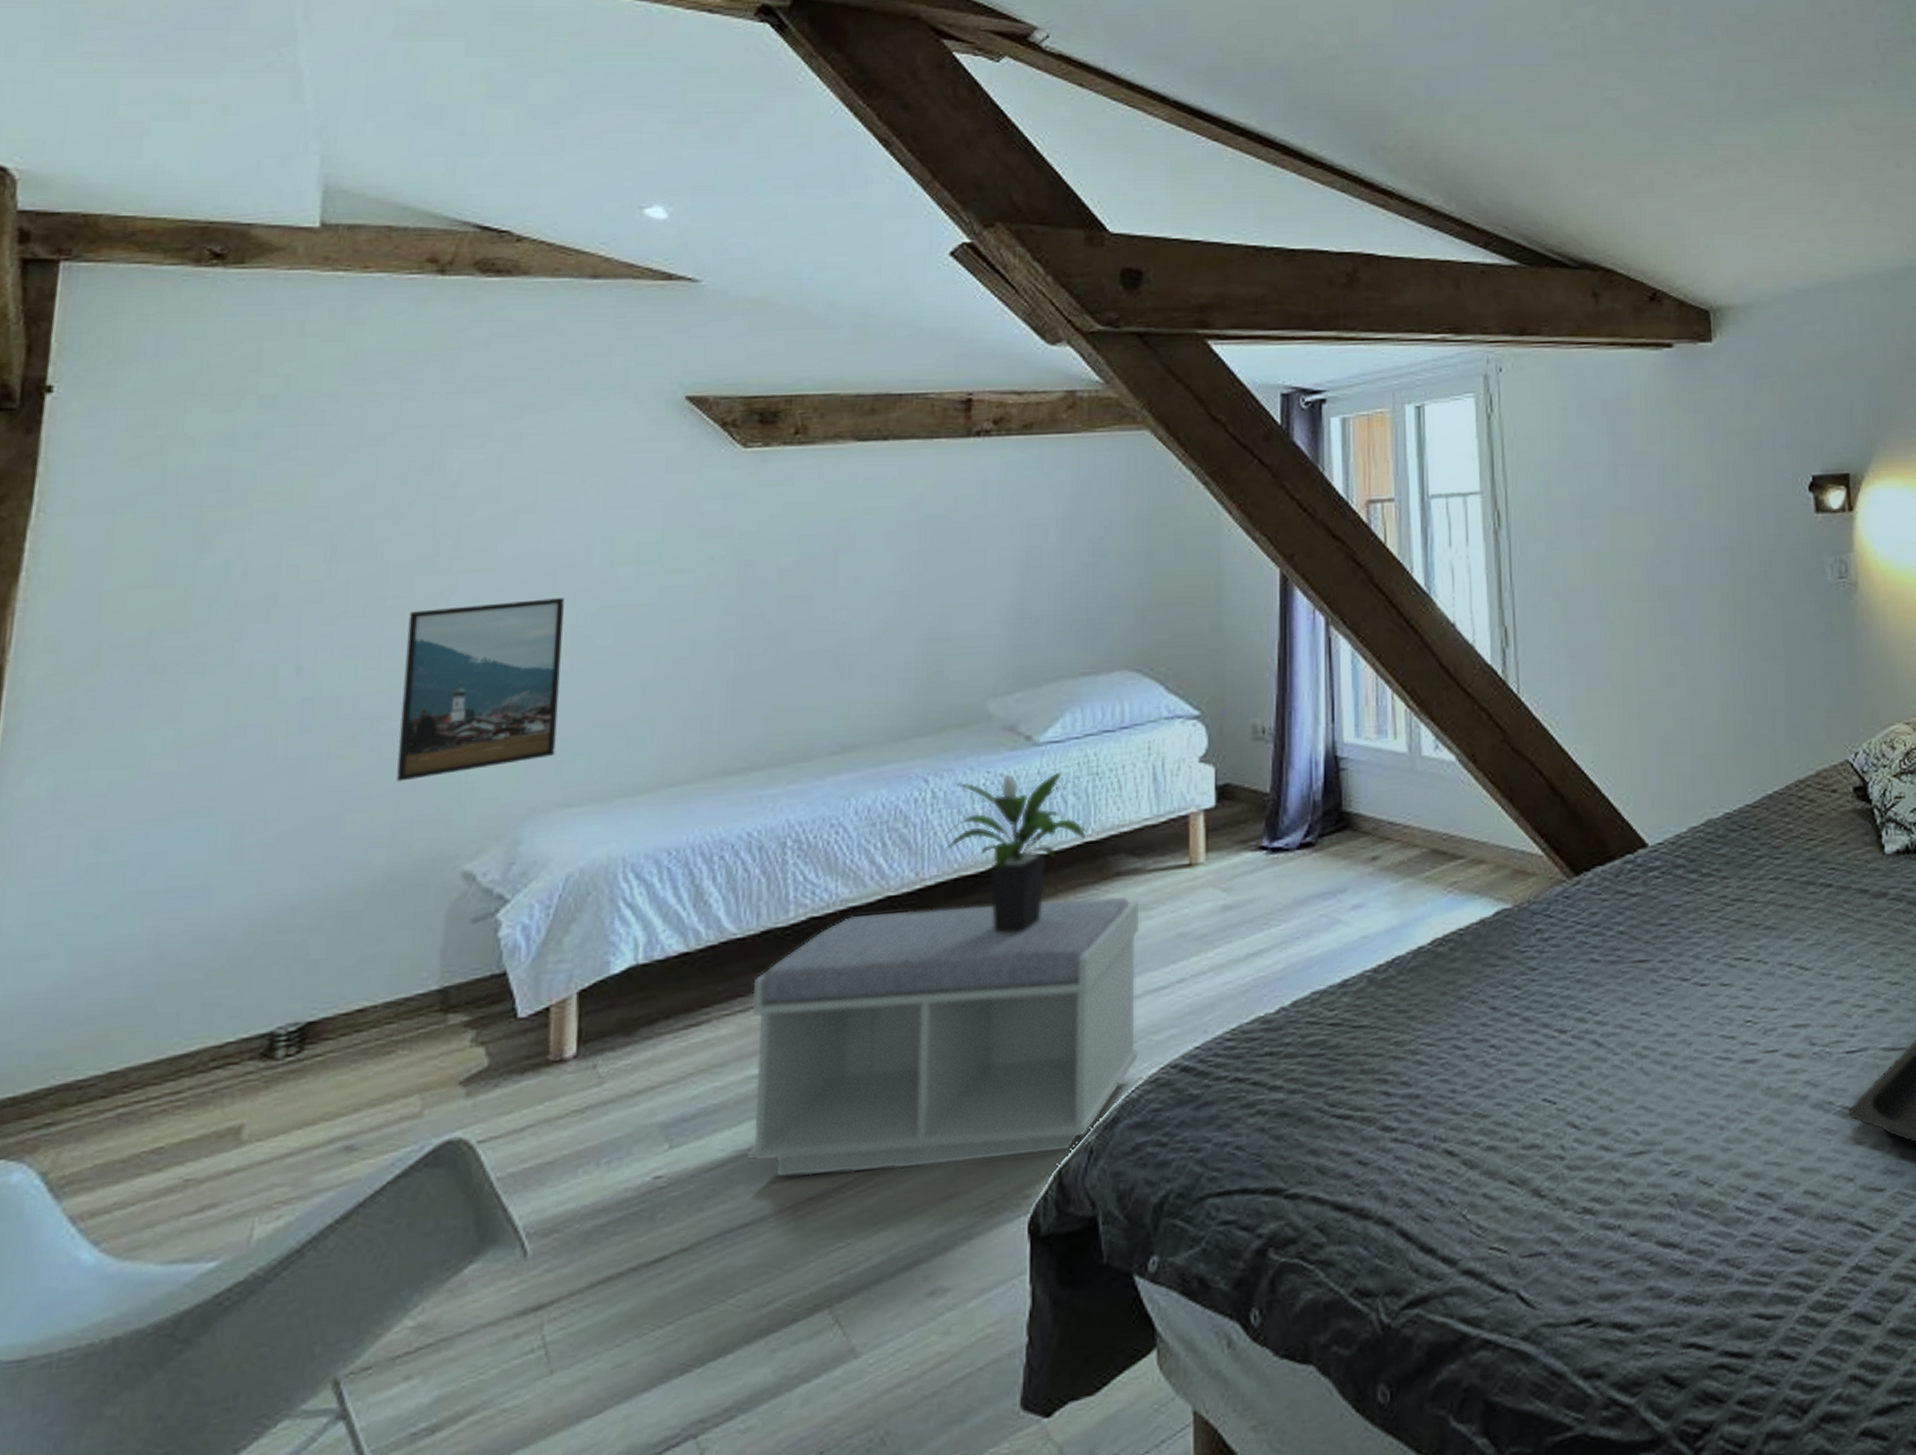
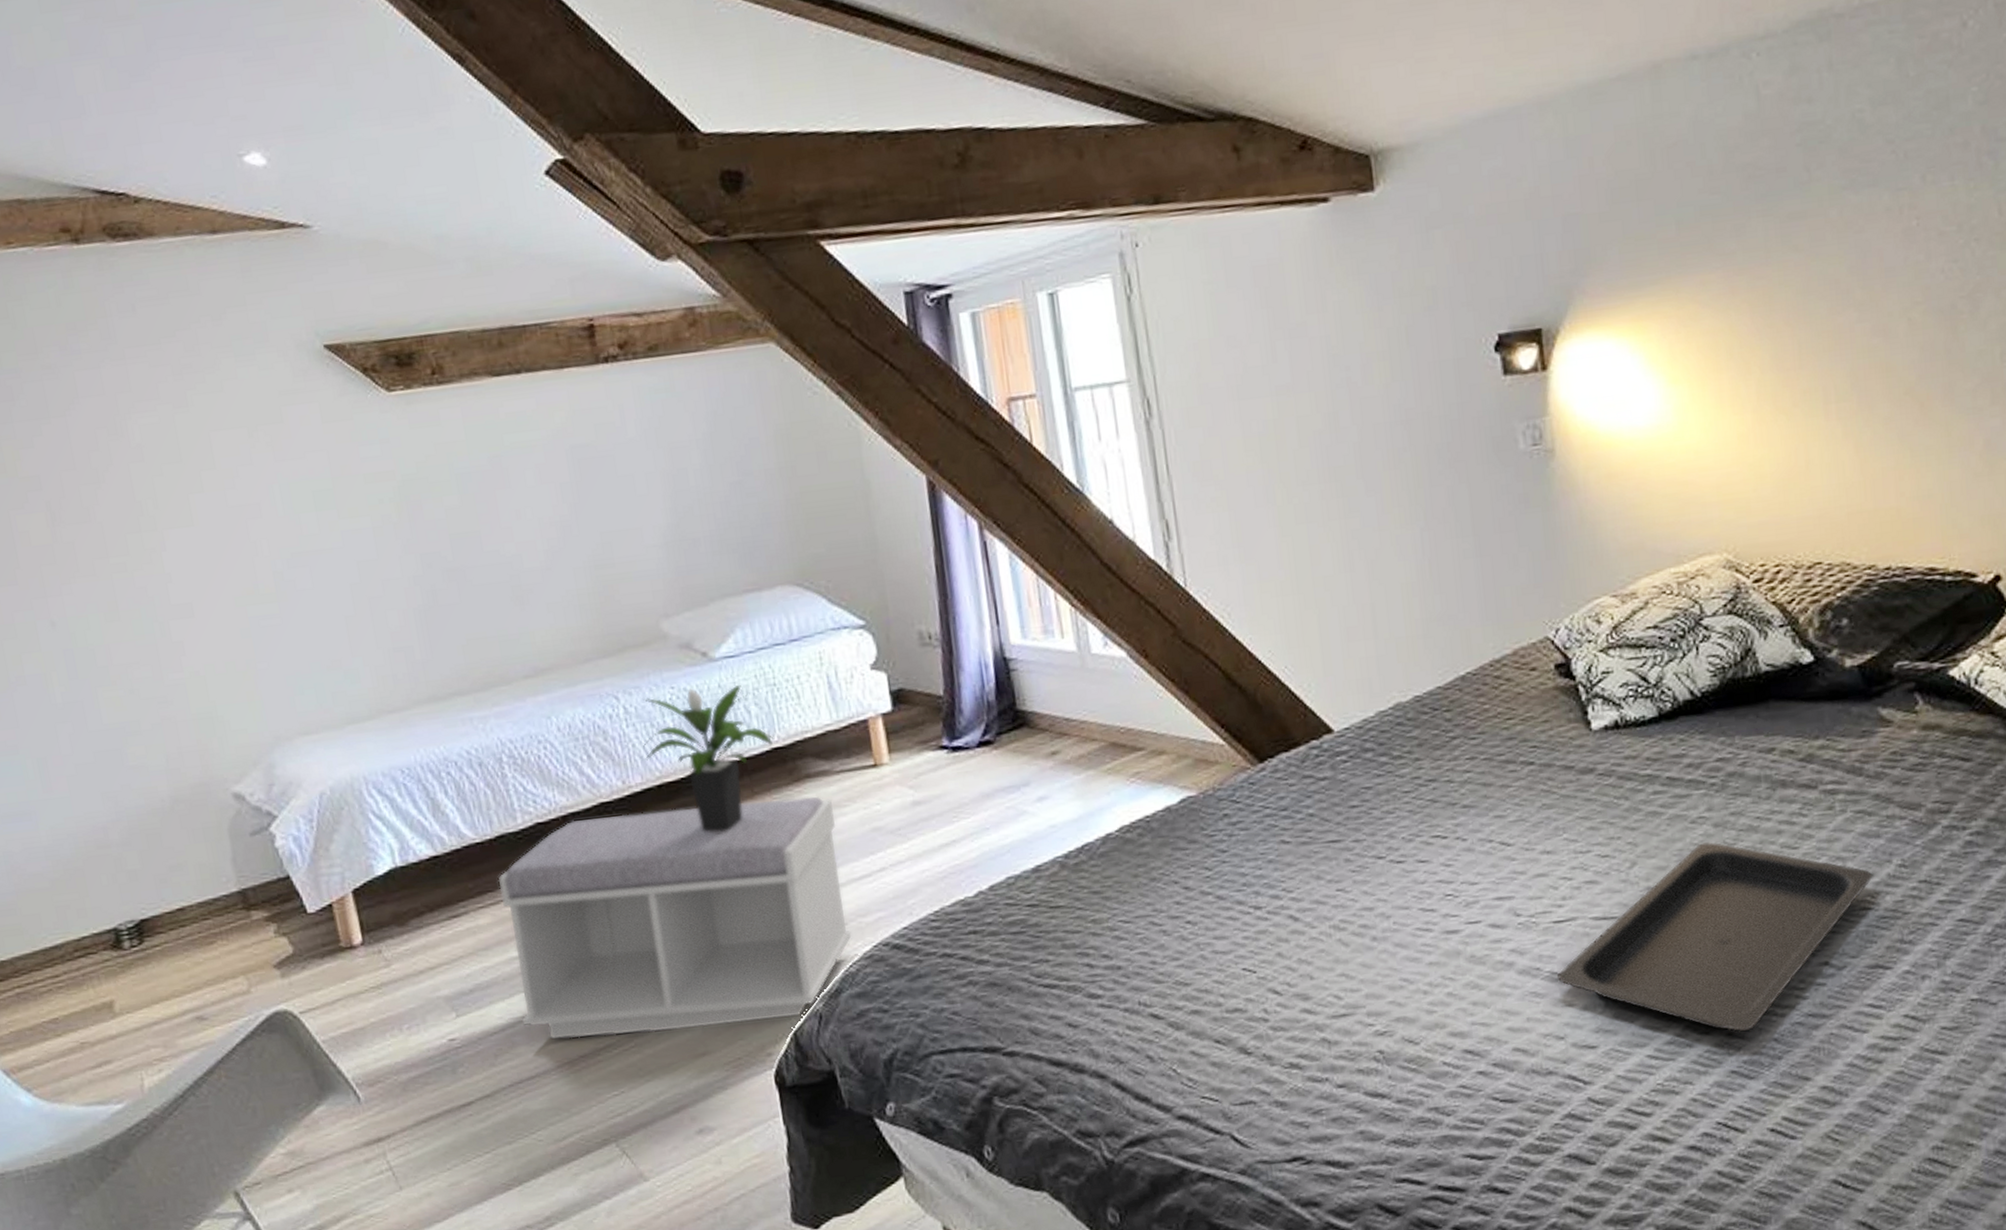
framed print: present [397,598,564,782] -> none [131,547,285,719]

